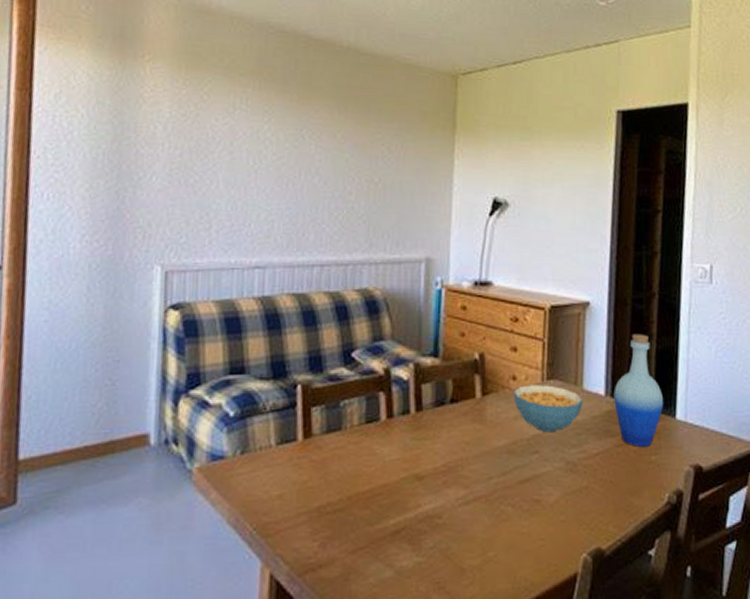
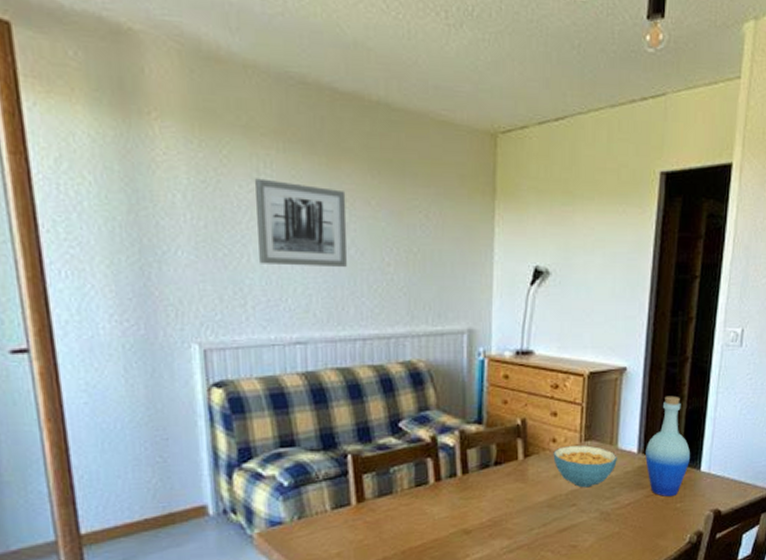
wall art: none [227,113,313,194] -> present [255,178,347,267]

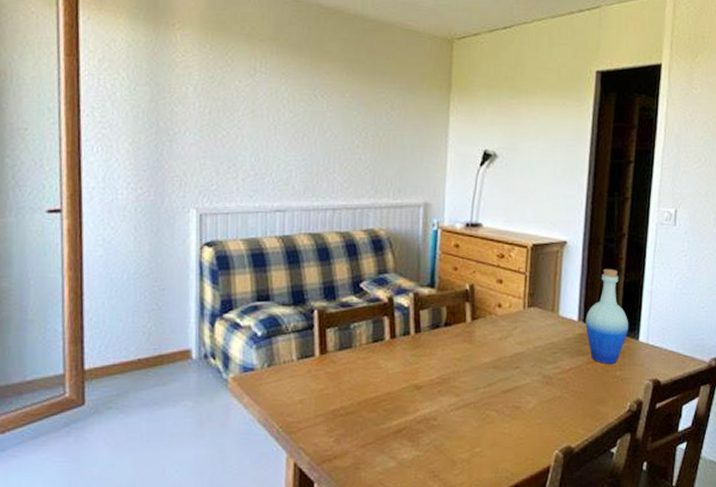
wall art: present [255,178,347,267] -> none [251,75,325,147]
cereal bowl: present [553,445,617,488] -> none [499,312,559,352]

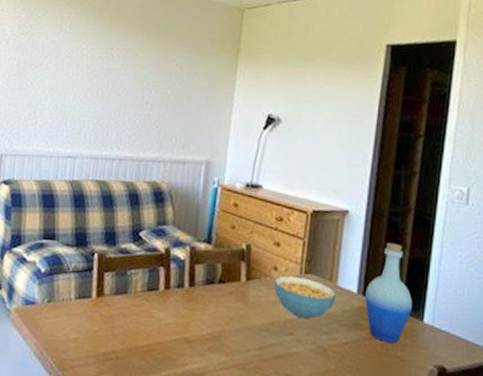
cereal bowl: none [499,312,559,352] -> present [273,275,336,320]

